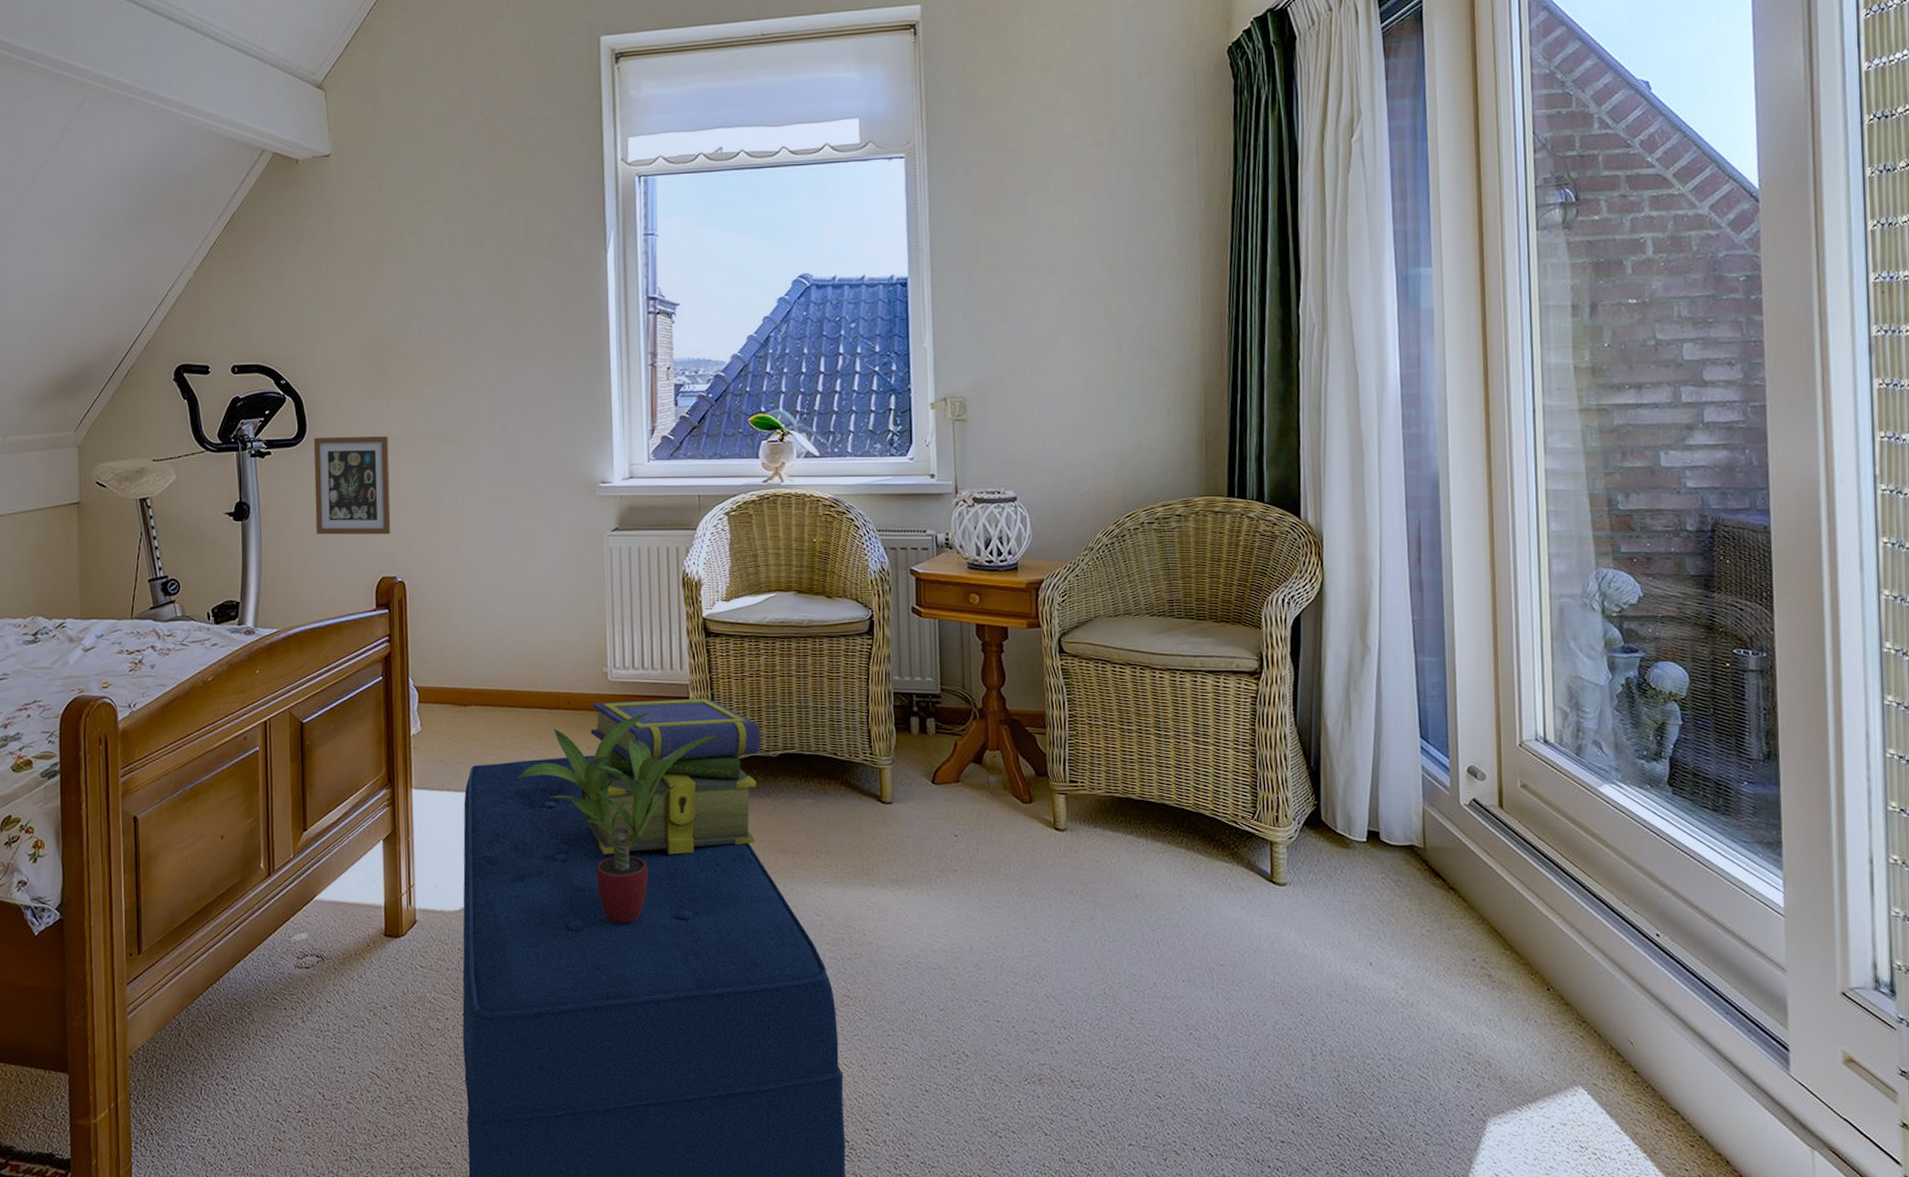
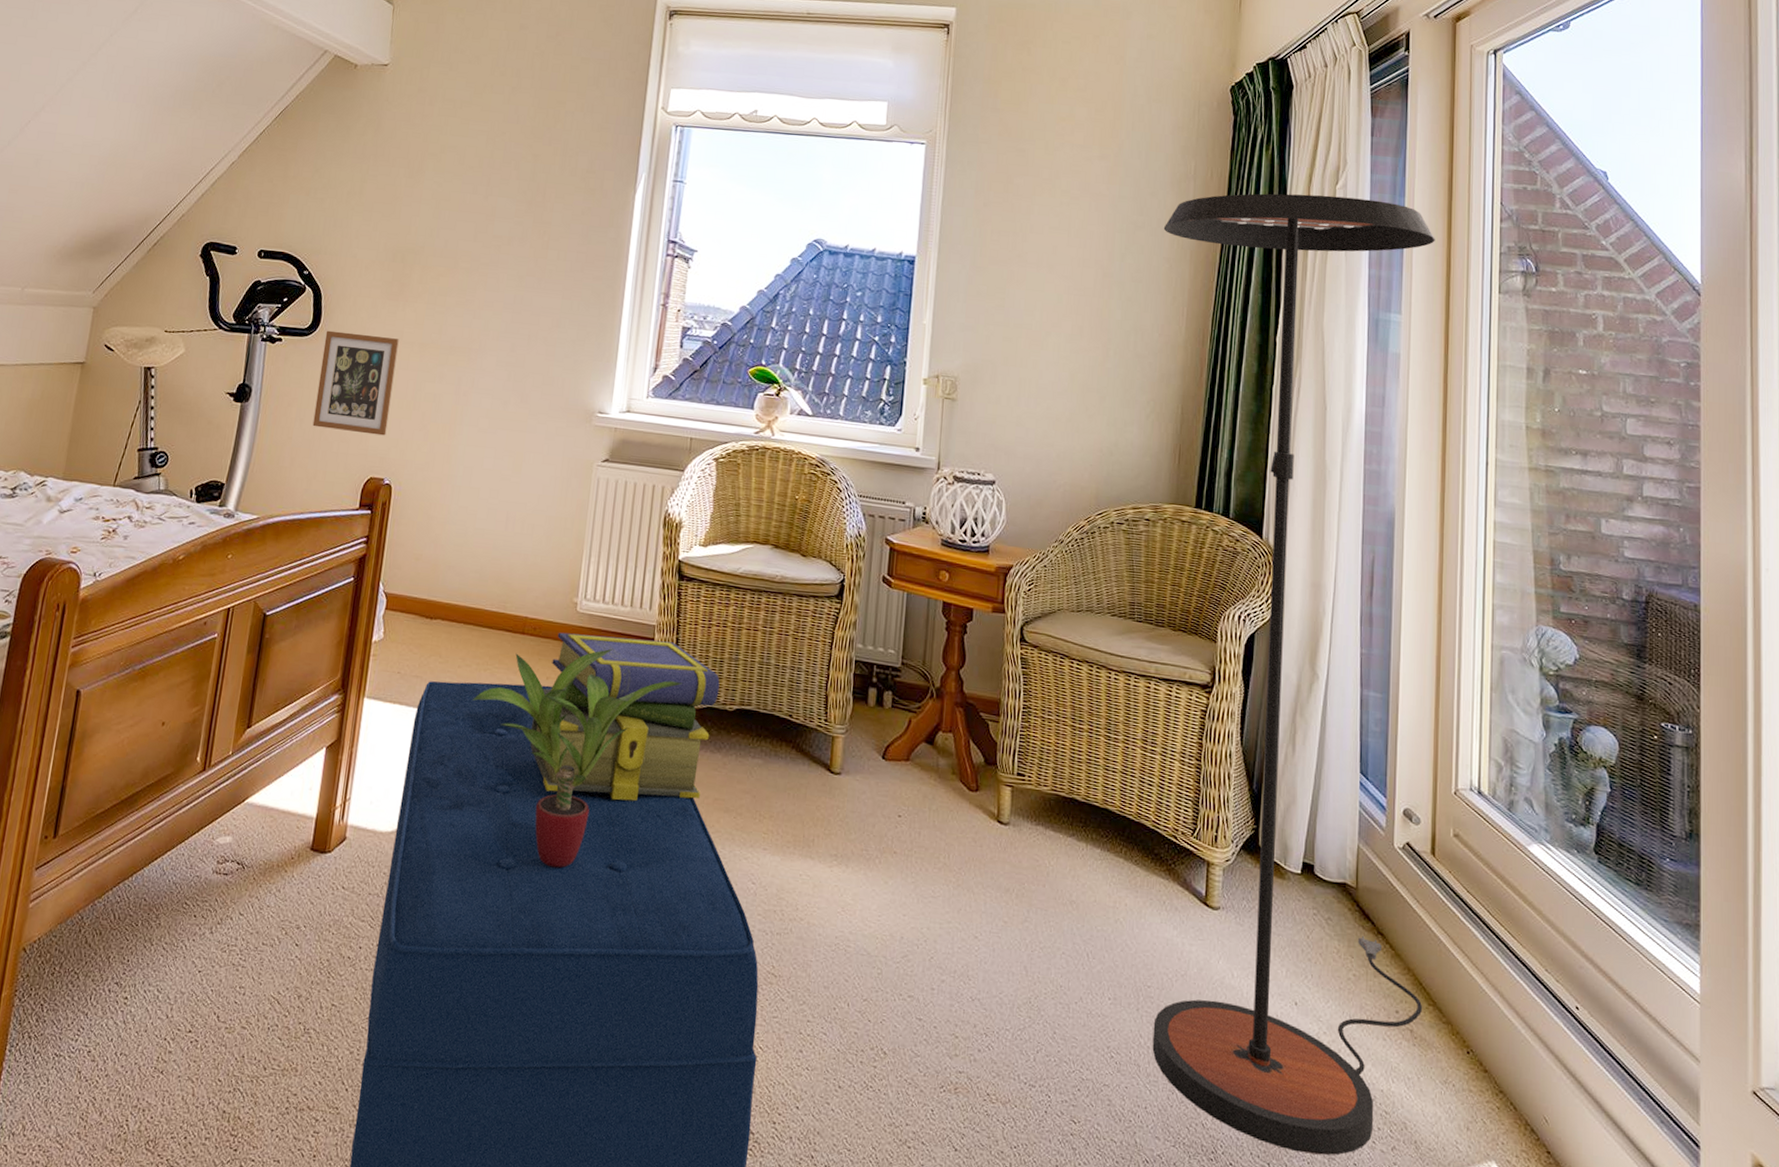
floor lamp: none [1168,148,1500,1099] -> present [1152,193,1435,1156]

